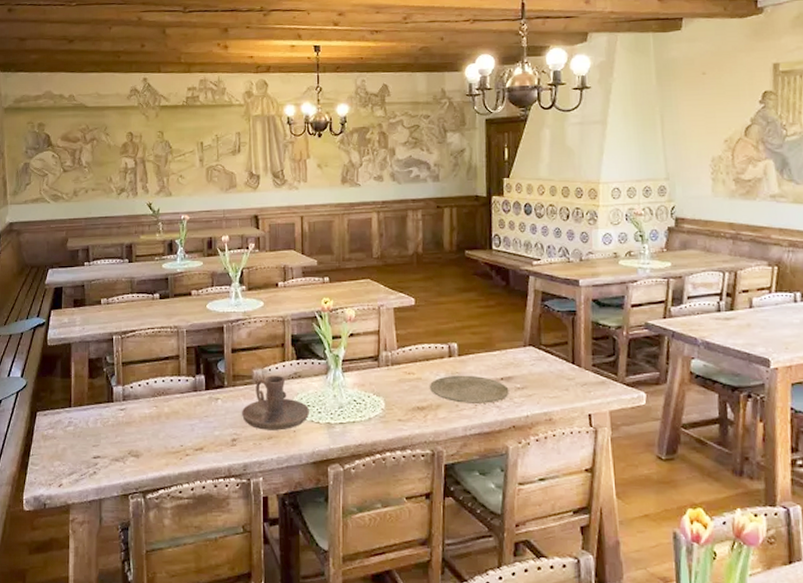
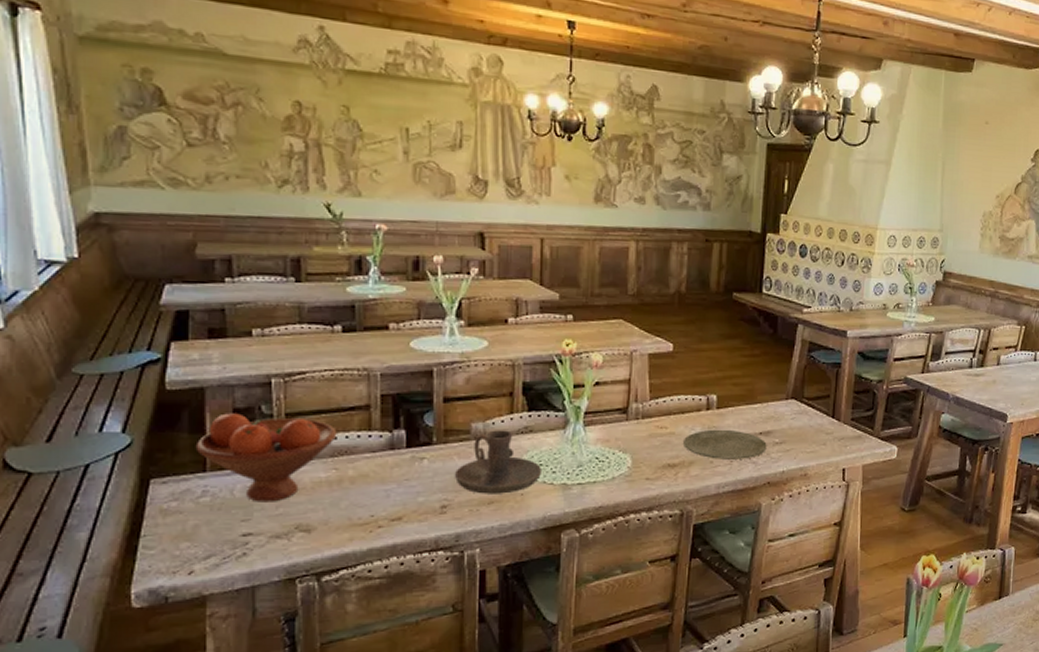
fruit bowl: none [65,362,157,432] -> present [195,413,337,502]

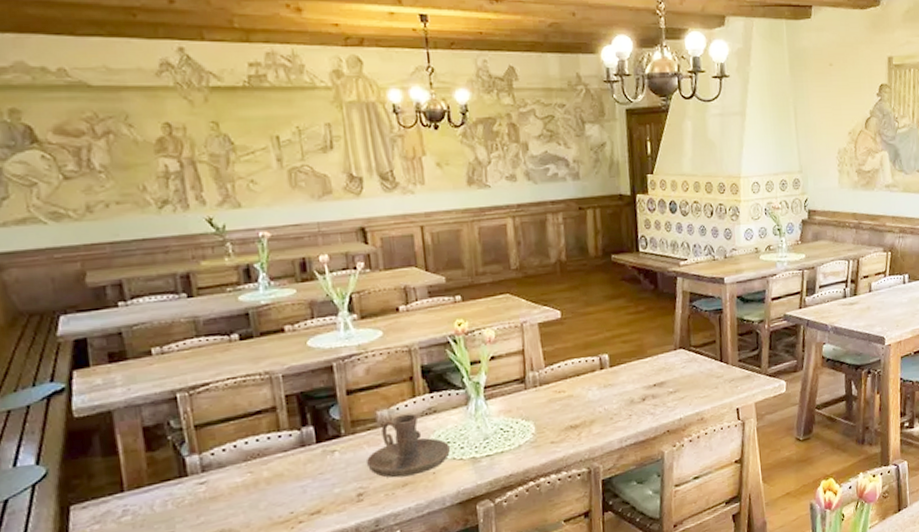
fruit bowl: present [195,413,337,502] -> none [110,427,248,515]
plate: present [684,429,767,459] -> none [582,385,662,416]

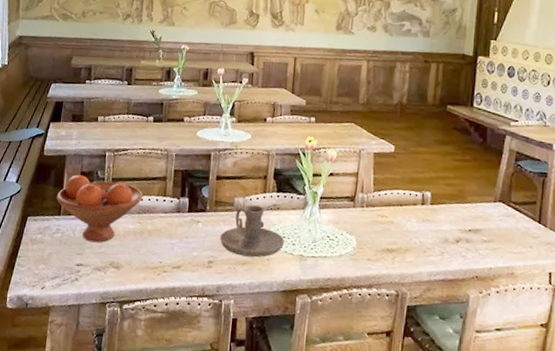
fruit bowl: none [110,427,248,515] -> present [56,174,144,243]

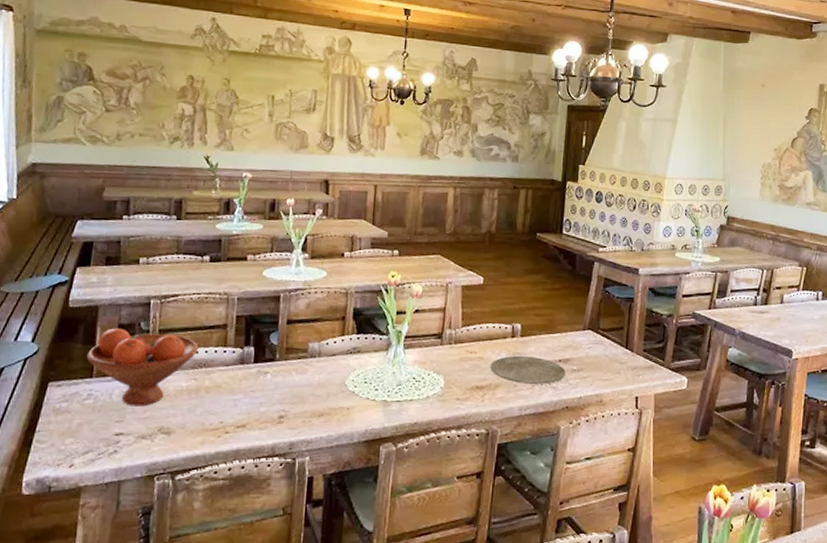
candle holder: present [219,205,285,258] -> none [291,350,367,408]
plate: none [401,222,476,253] -> present [491,355,566,384]

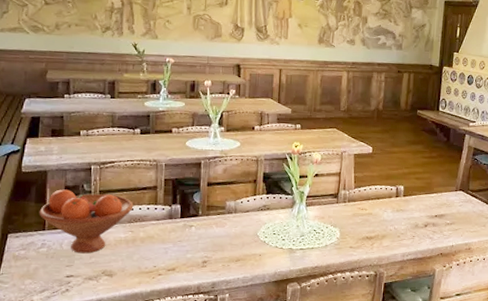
plate: present [491,355,566,384] -> none [378,211,441,235]

